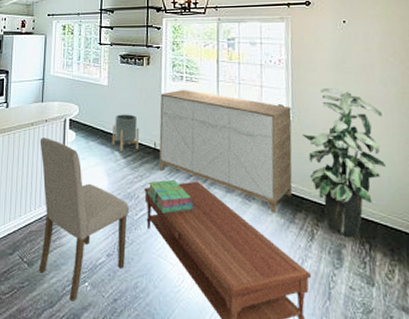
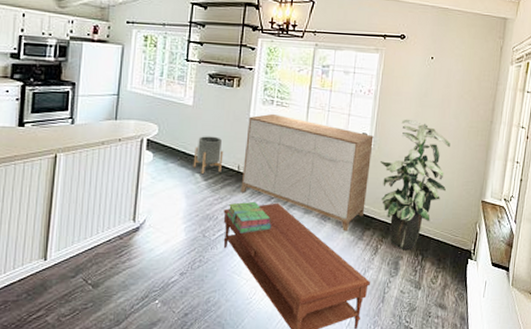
dining chair: present [38,138,129,302] -> none [104,158,206,319]

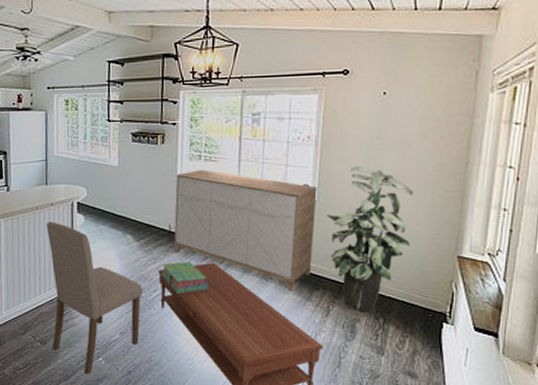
dining chair: none [104,158,206,319] -> present [46,222,142,375]
planter: present [193,136,224,173] -> none [123,196,153,234]

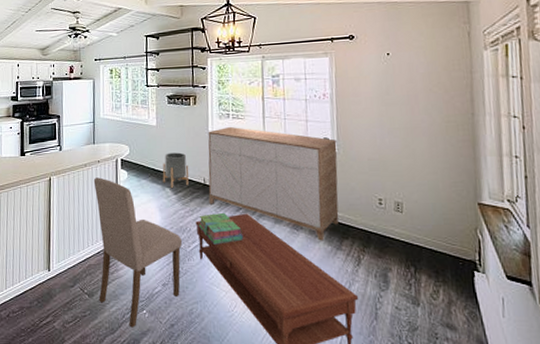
planter: none [123,196,153,234] -> present [162,152,189,188]
indoor plant: present [326,167,413,312] -> none [347,120,430,261]

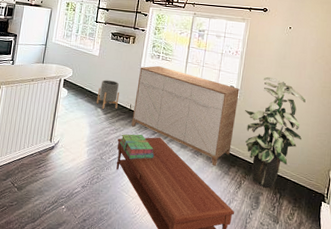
dining chair: present [93,177,182,328] -> none [26,92,104,219]
indoor plant: none [347,120,430,261] -> present [244,77,306,188]

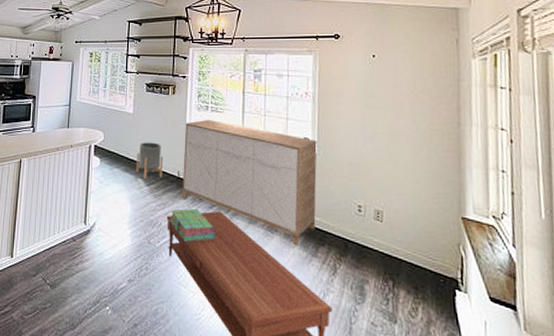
indoor plant: present [244,77,306,188] -> none [327,123,412,273]

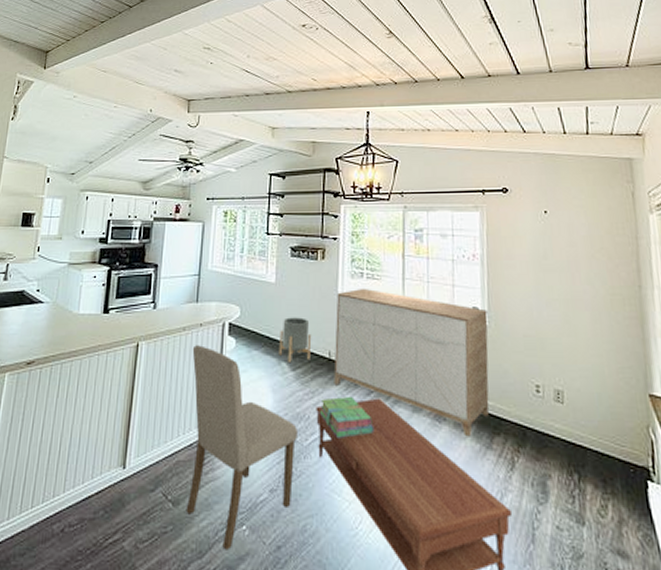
dining chair: none [61,163,151,325] -> present [186,345,297,550]

